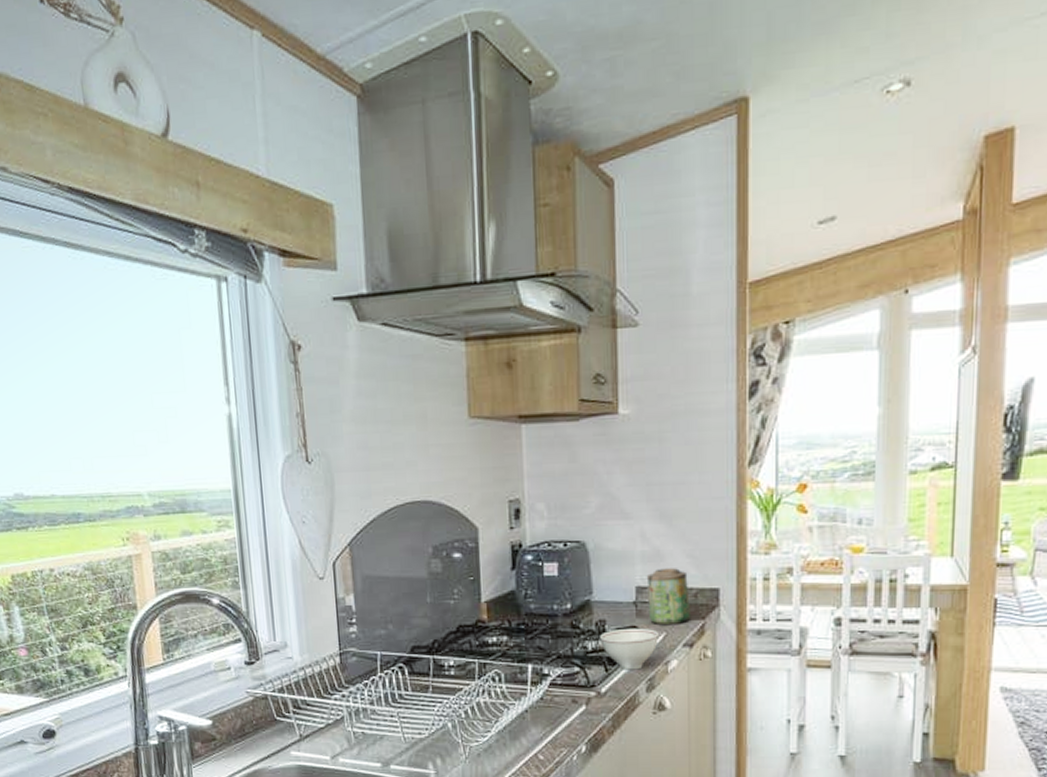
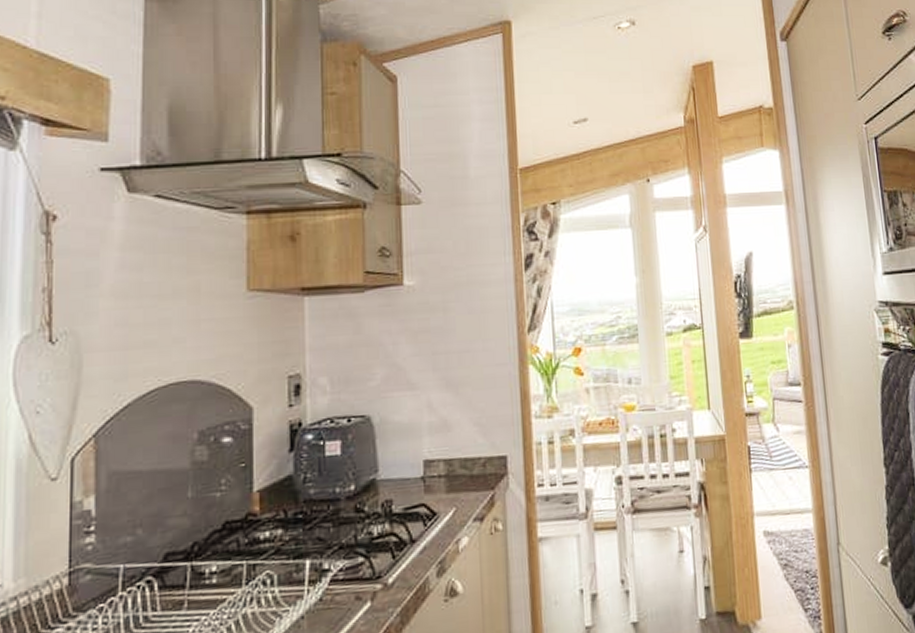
bowl: present [600,628,660,670] -> none [386,504,449,555]
canister: present [646,568,692,624] -> none [434,437,481,500]

